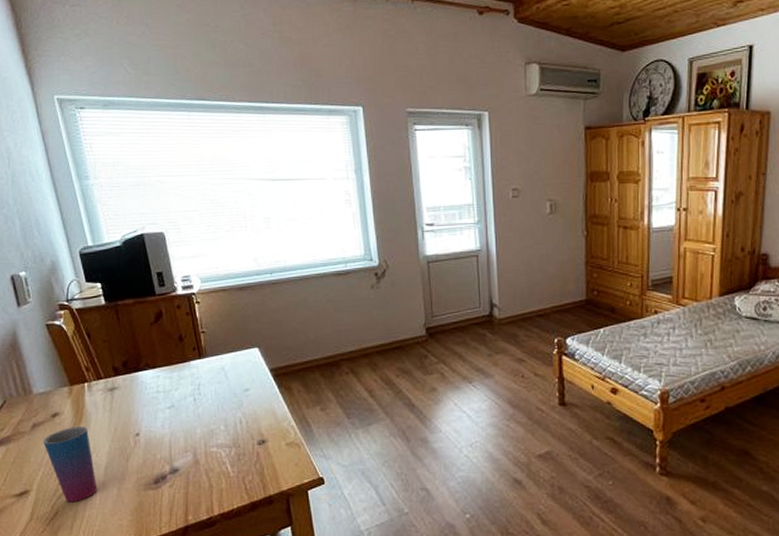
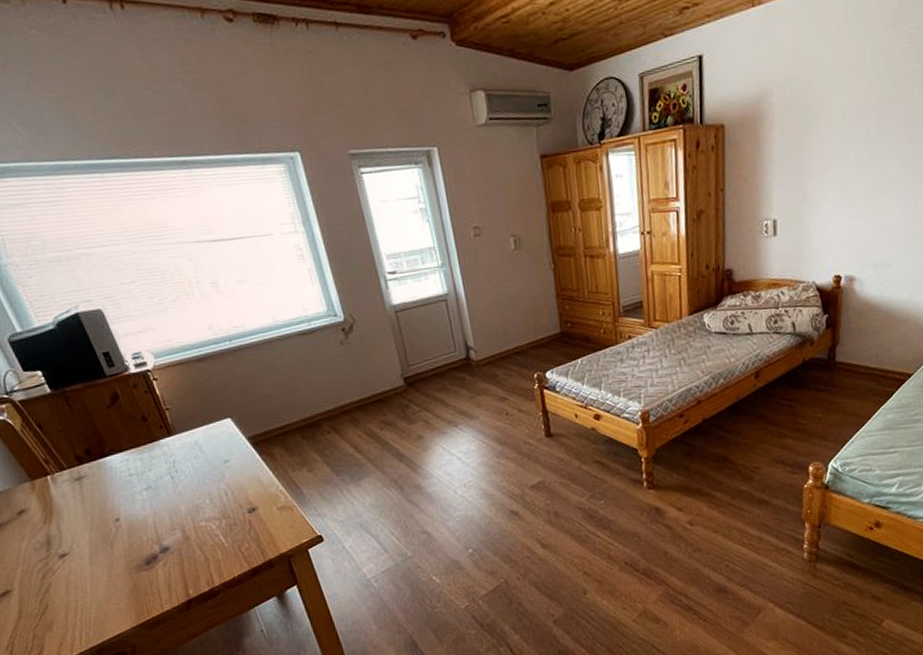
cup: present [43,427,98,503] -> none [14,519,86,596]

